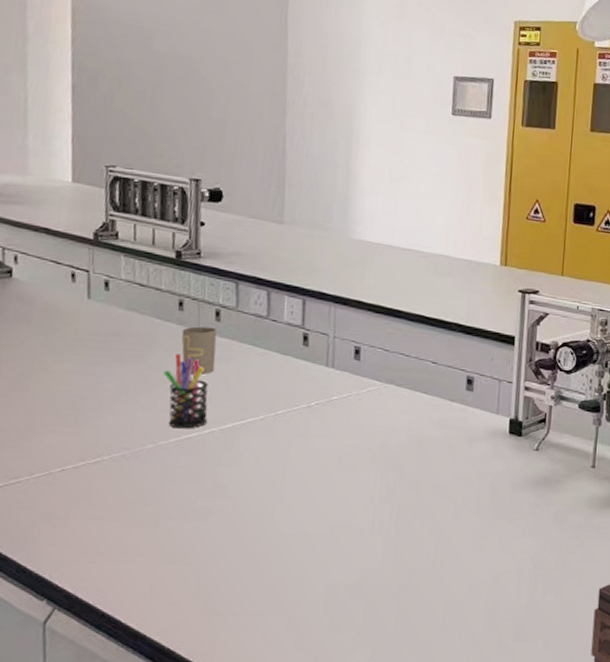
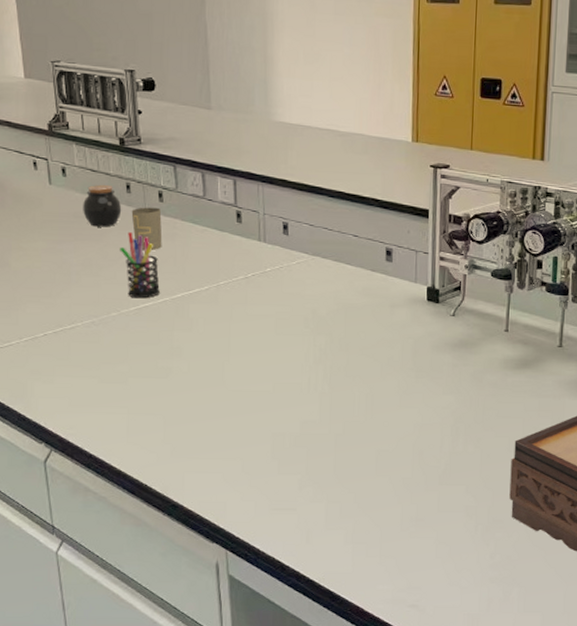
jar: none [124,300,172,348] -> present [83,184,122,227]

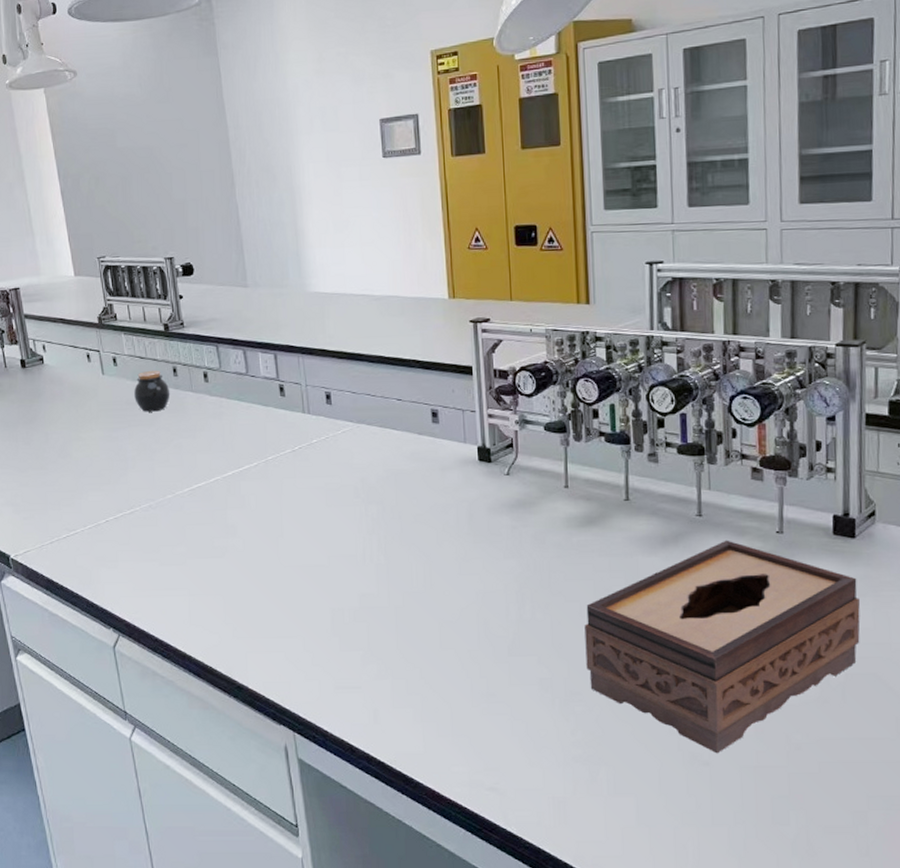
pen holder: present [120,232,160,299] -> none [171,415,211,480]
bottle: present [131,207,163,251] -> none [179,388,211,432]

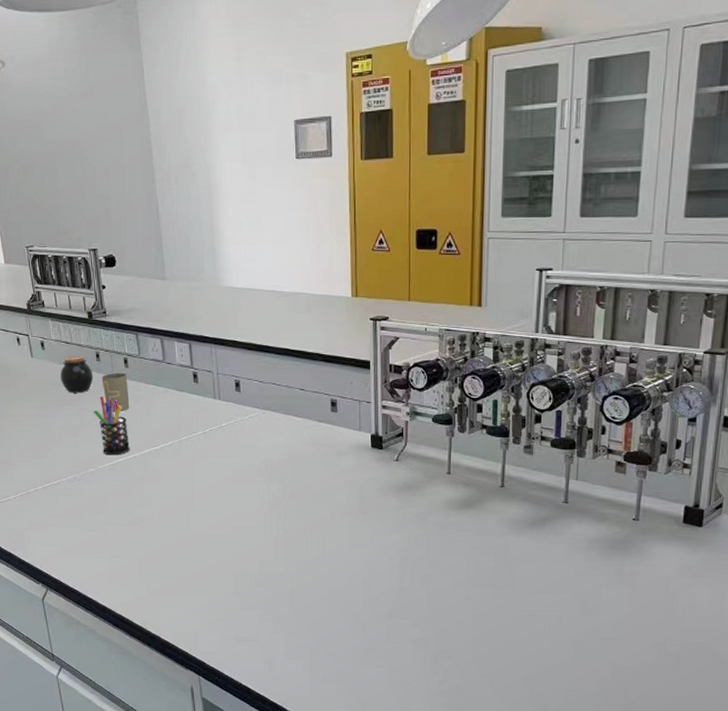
pen holder: none [171,415,211,480] -> present [93,396,130,455]
bottle: none [179,388,211,432] -> present [101,373,130,413]
tissue box: present [584,540,860,754] -> none [456,524,700,705]

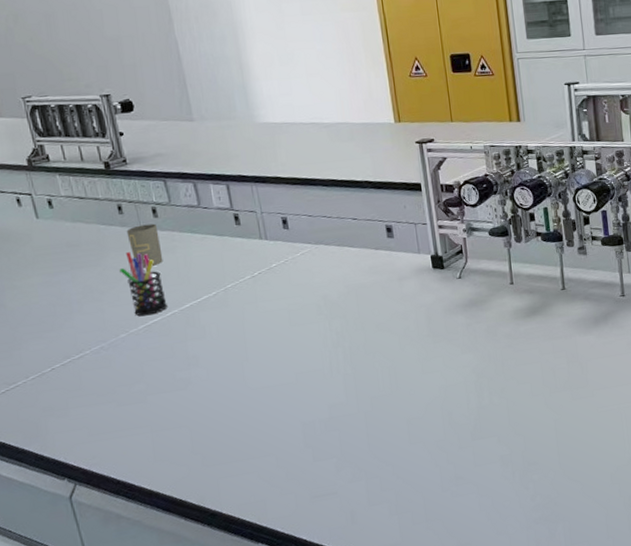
jar: present [60,354,94,393] -> none [75,209,117,253]

